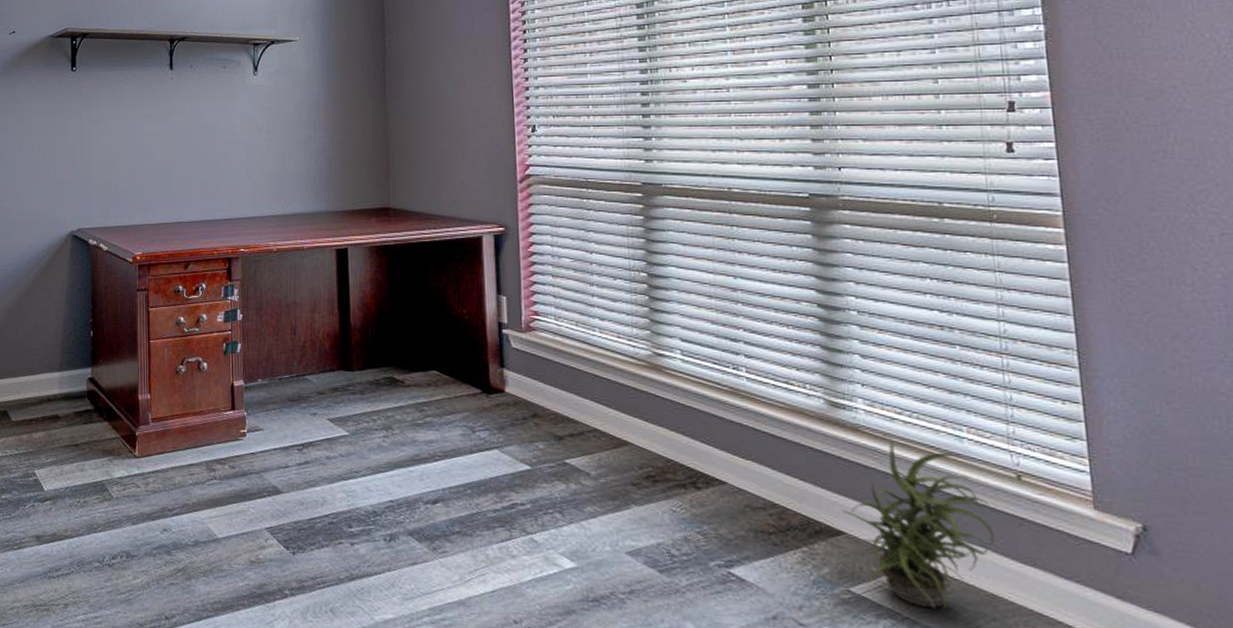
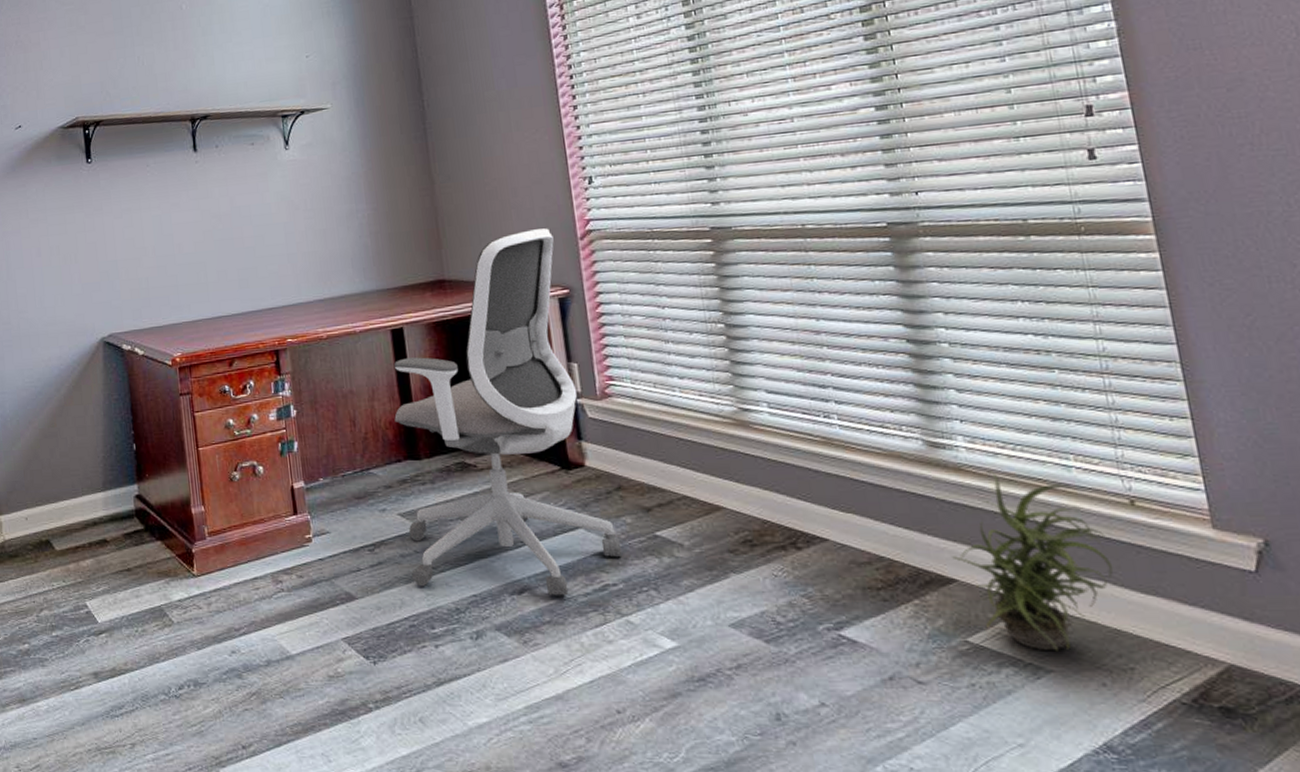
office chair: none [332,169,533,510] -> present [394,228,623,596]

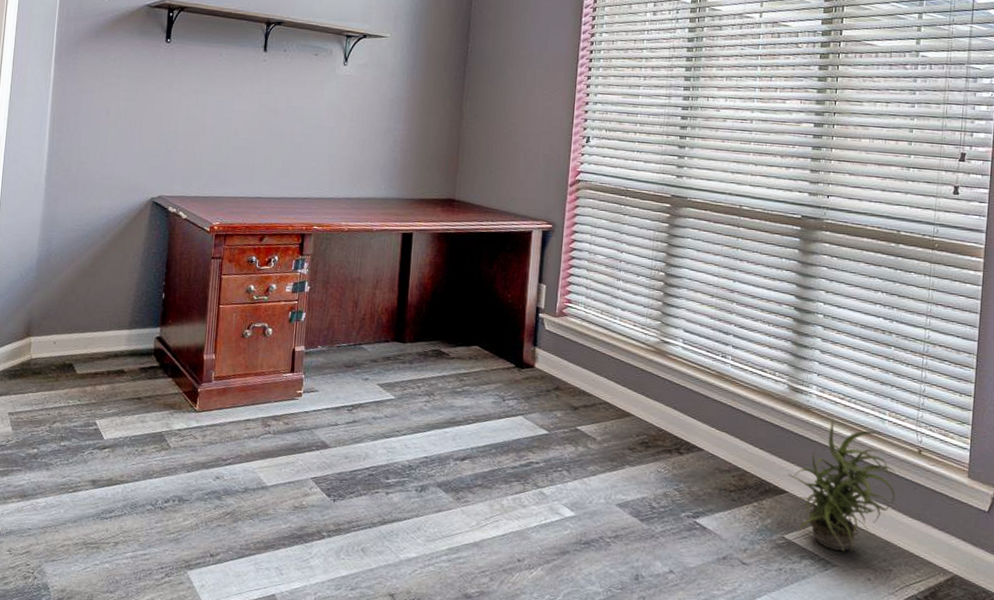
office chair: present [394,228,623,596] -> none [379,171,549,467]

